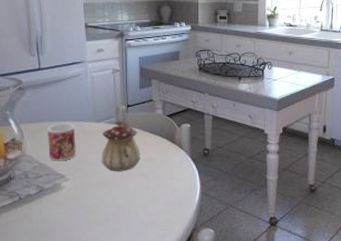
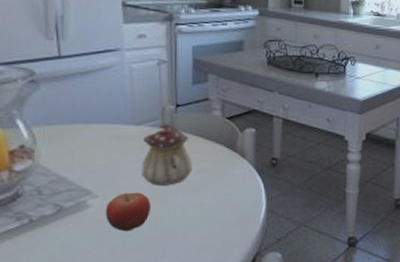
mug: present [48,123,76,161] -> none [70,126,108,173]
fruit: none [74,176,109,209] -> present [105,192,150,232]

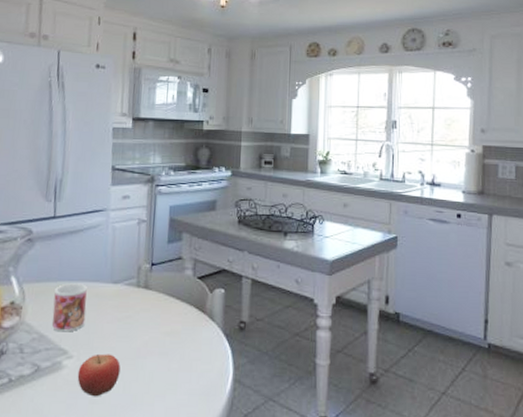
mug: none [70,126,108,173] -> present [52,283,87,332]
teapot: present [142,123,192,185] -> none [115,282,163,348]

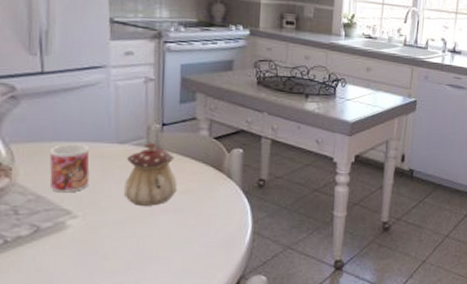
fruit: present [77,353,121,397] -> none [84,213,132,254]
teapot: none [115,282,163,348] -> present [124,142,177,206]

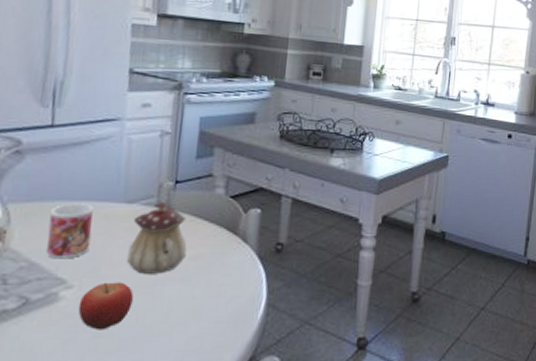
fruit: none [84,213,132,254] -> present [78,282,134,330]

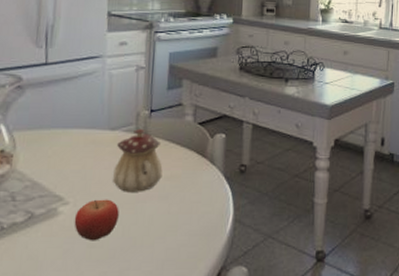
mug: present [46,203,94,259] -> none [46,130,83,179]

